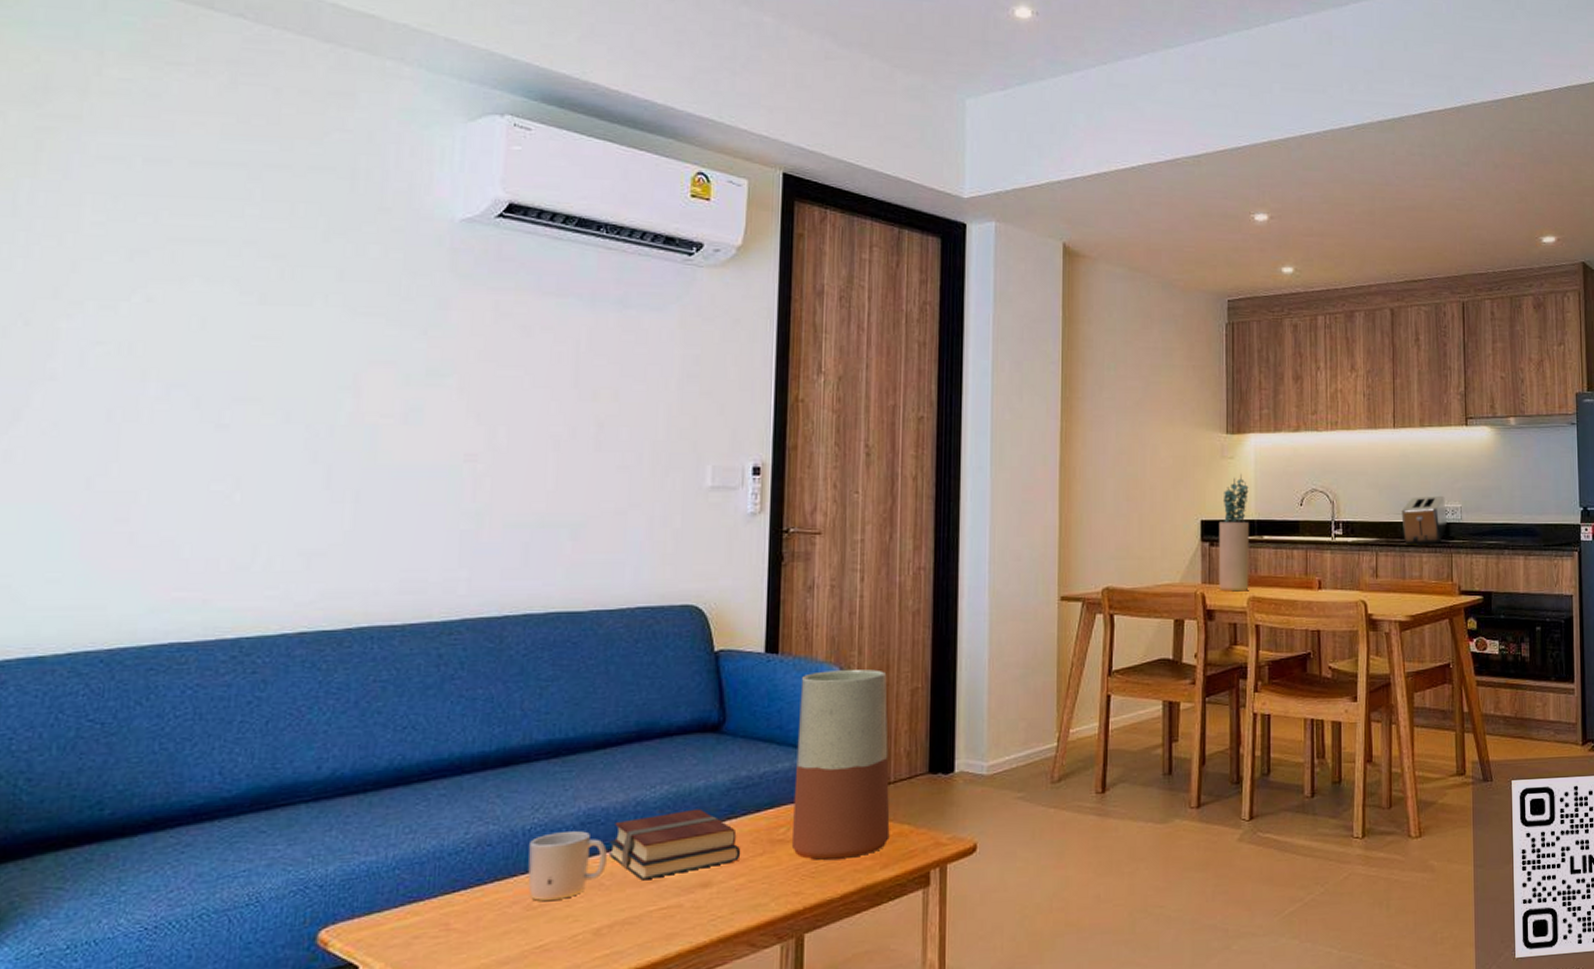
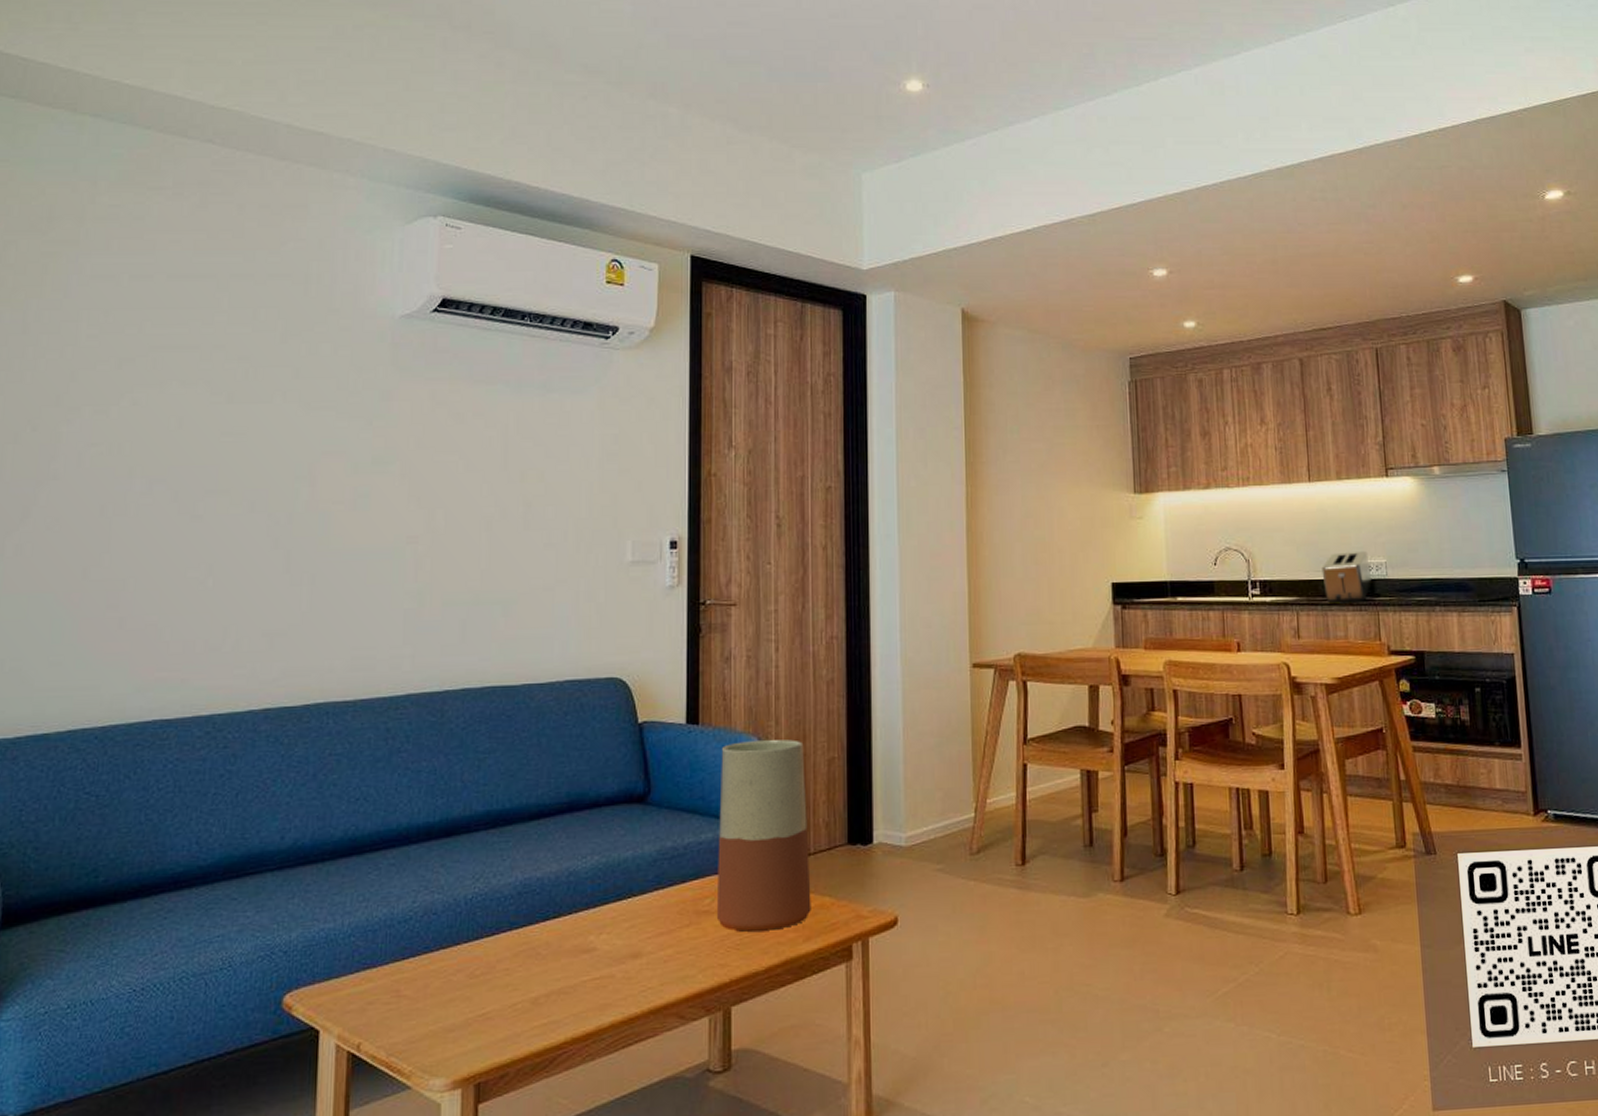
mug: present [528,831,608,901] -> none [470,900,544,969]
books: present [608,808,741,881] -> none [544,879,669,951]
vase: present [1218,474,1249,592] -> none [1130,534,1165,656]

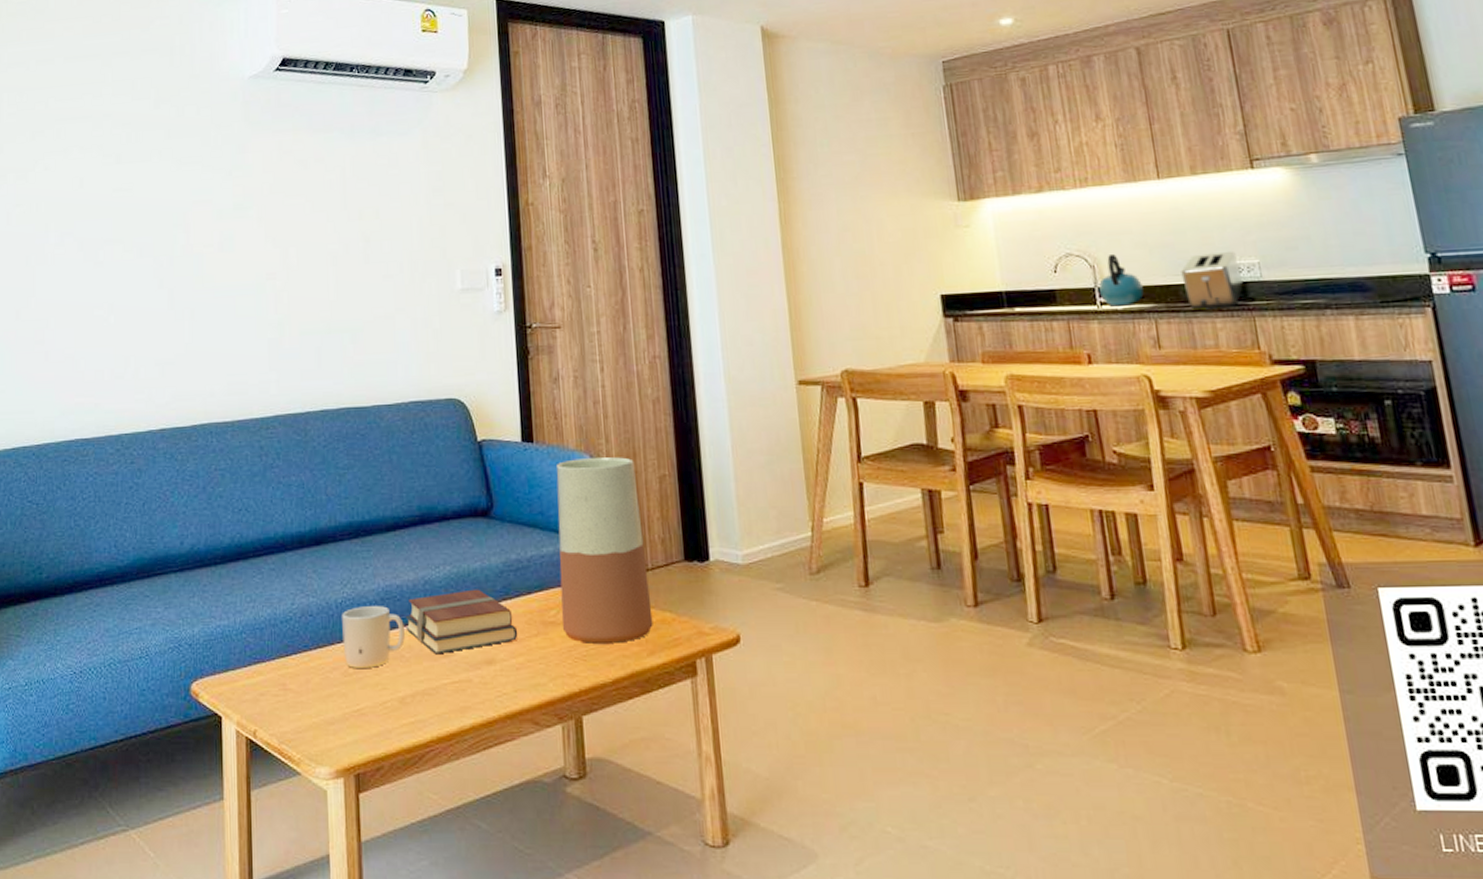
mug: none [470,900,544,969] -> present [342,606,406,668]
books: none [544,879,669,951] -> present [405,589,518,655]
kettle: none [1251,549,1289,599] -> present [1098,253,1144,307]

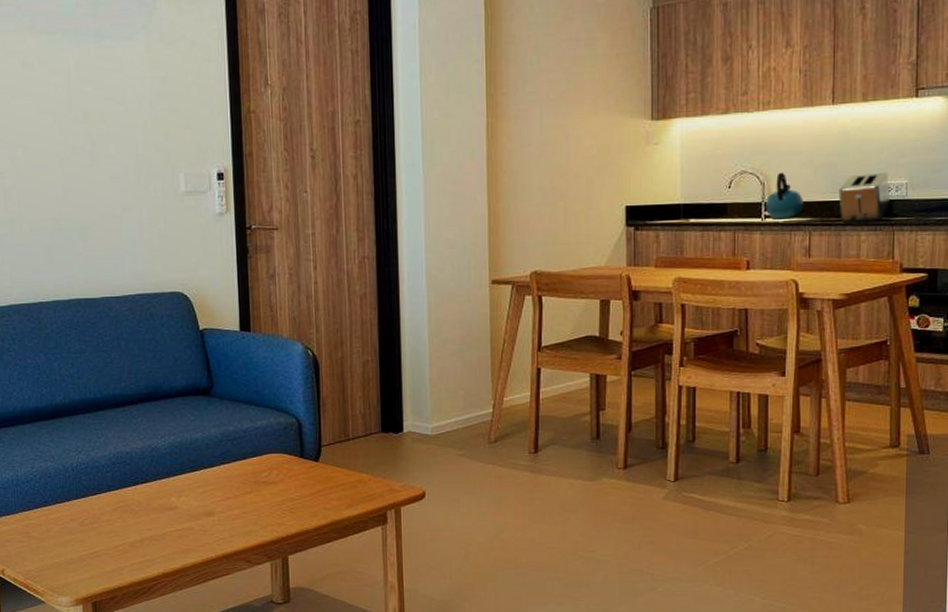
mug: present [342,606,406,668] -> none [77,469,135,519]
books: present [405,589,518,655] -> none [134,455,234,508]
vase: present [556,457,653,643] -> none [270,345,352,499]

